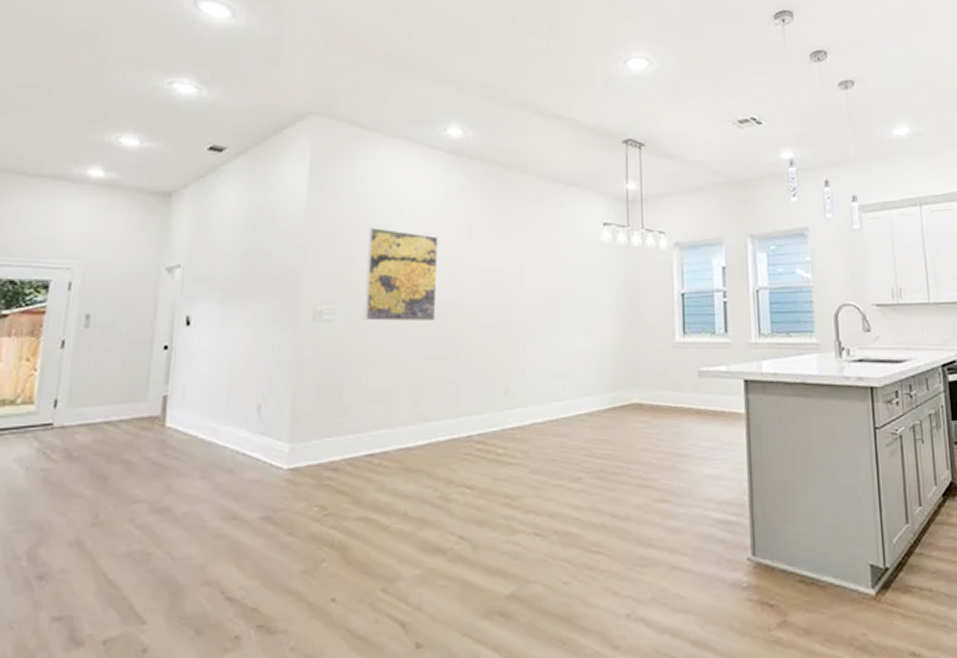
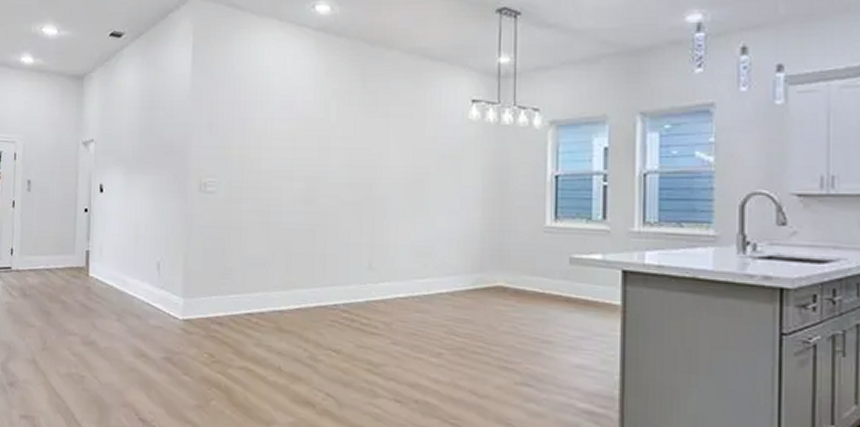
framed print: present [364,228,439,322] -> none [242,106,308,197]

